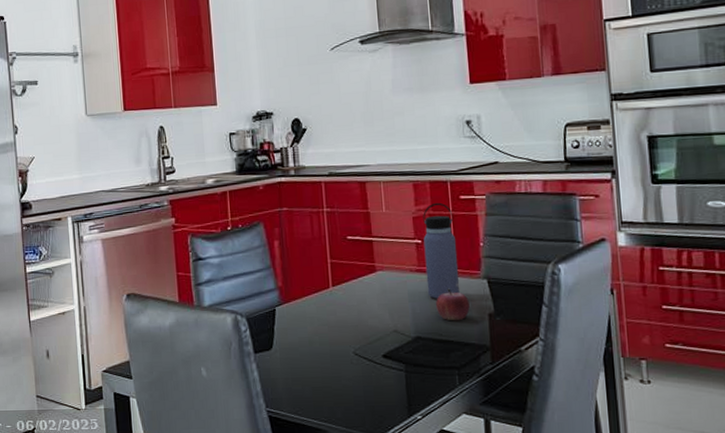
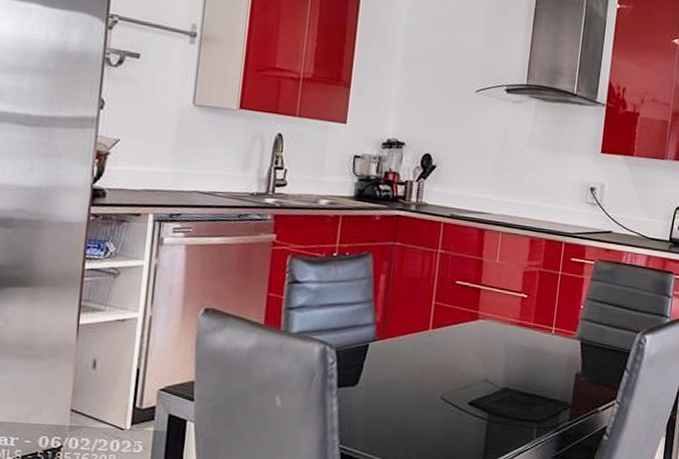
water bottle: present [423,202,461,299] -> none [523,261,562,353]
fruit: present [436,288,470,321] -> none [529,344,561,377]

